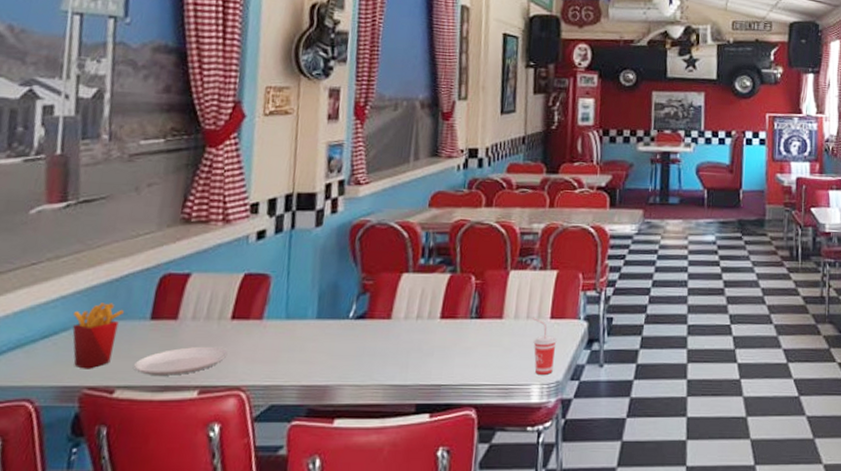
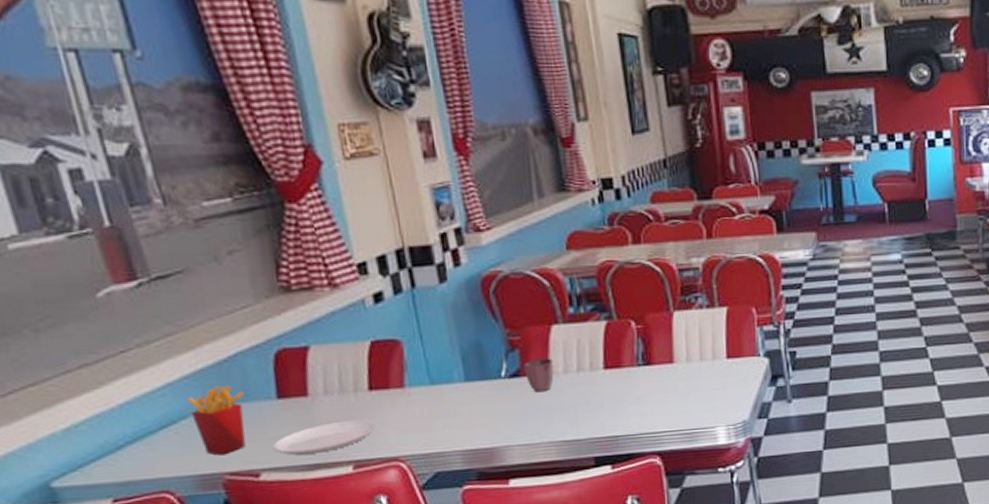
mug: none [370,303,397,335] -> present [523,358,554,392]
beverage cup: present [533,318,557,375] -> none [707,359,737,416]

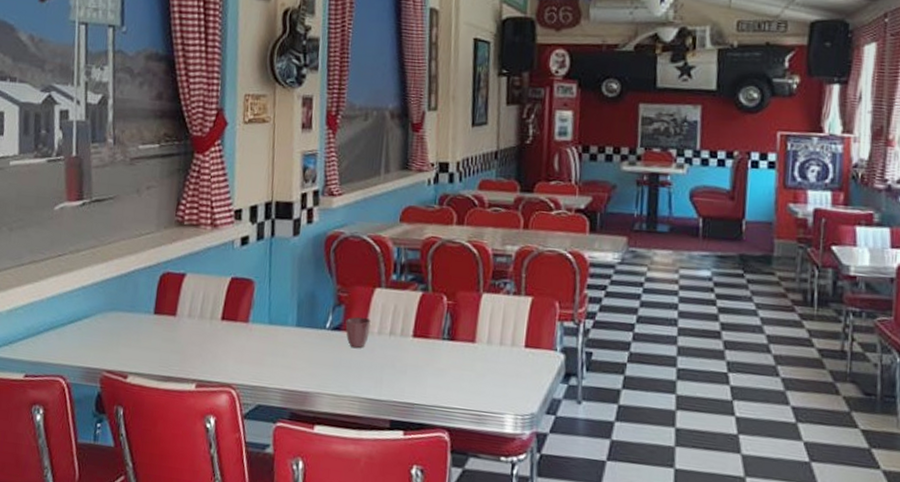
french fries: present [186,385,246,456] -> none [92,295,133,355]
plate: present [273,420,375,455] -> none [142,342,220,368]

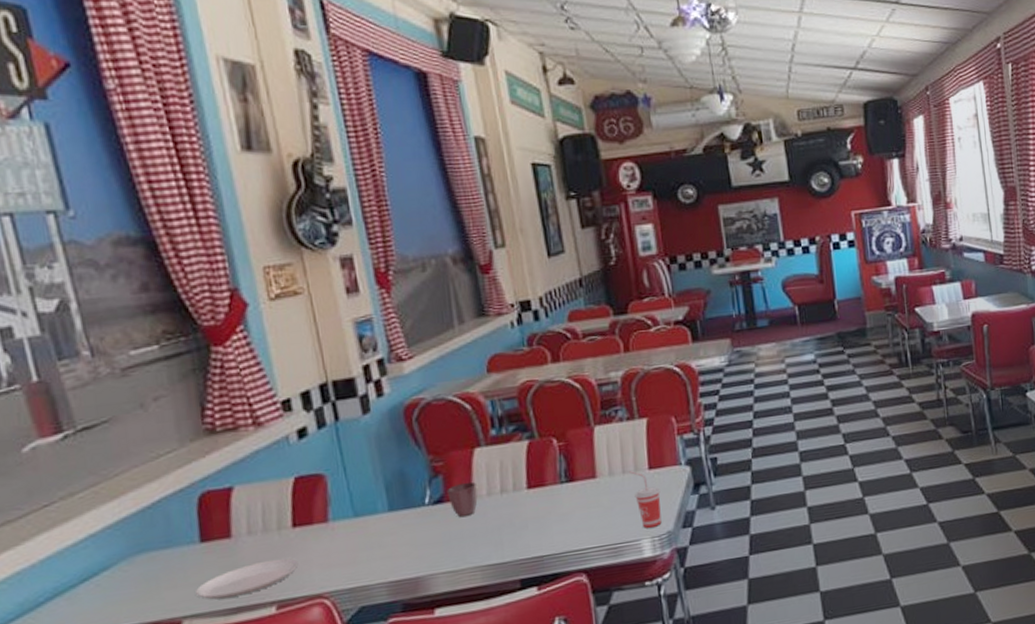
plate: none [142,342,220,368] -> present [196,558,299,600]
beverage cup: none [506,345,532,406] -> present [629,471,662,528]

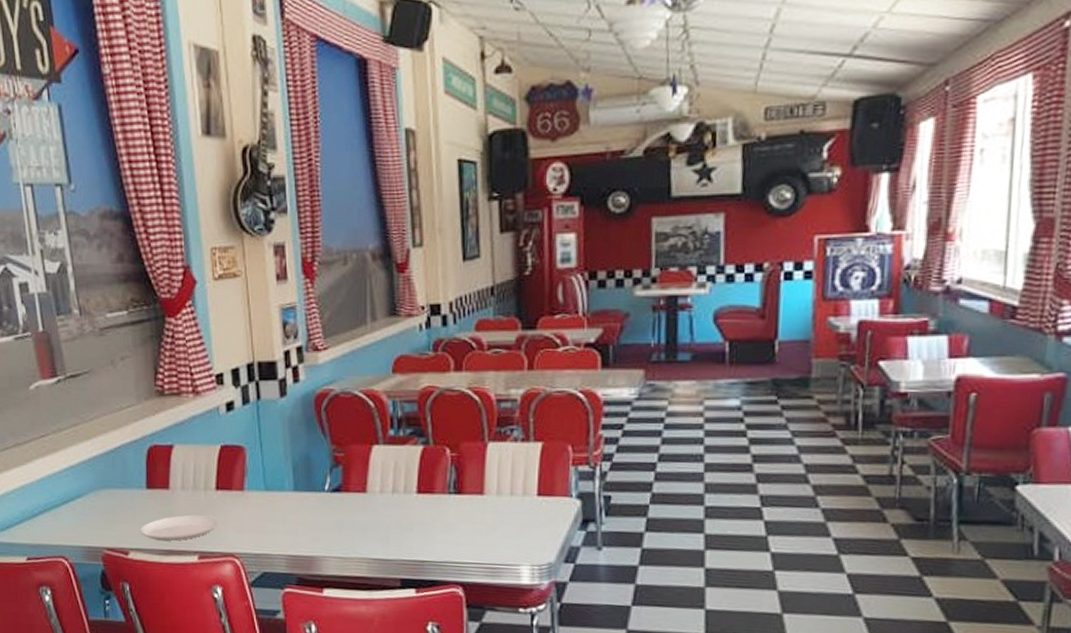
mug: present [447,482,478,517] -> none [345,476,371,508]
beverage cup: present [629,471,662,528] -> none [517,494,546,556]

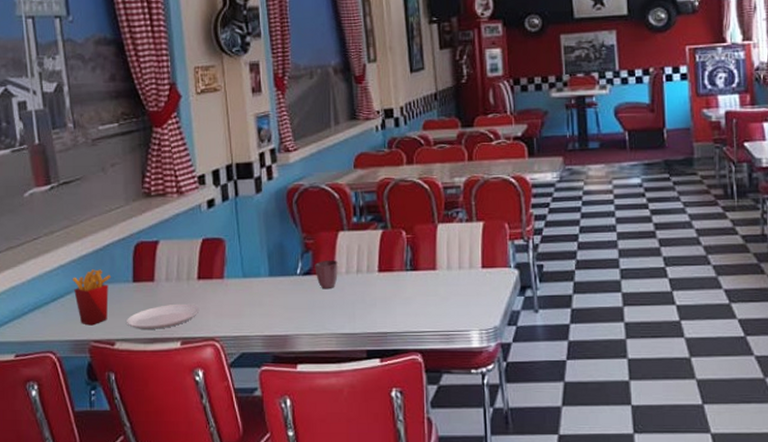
french fries: none [82,472,124,532] -> present [72,269,112,326]
mug: none [345,476,371,508] -> present [314,260,338,288]

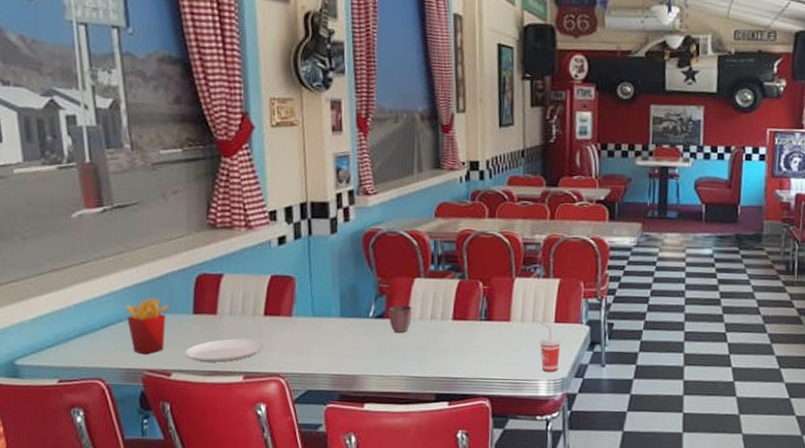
beverage cup: none [465,268,490,321] -> present [538,321,561,372]

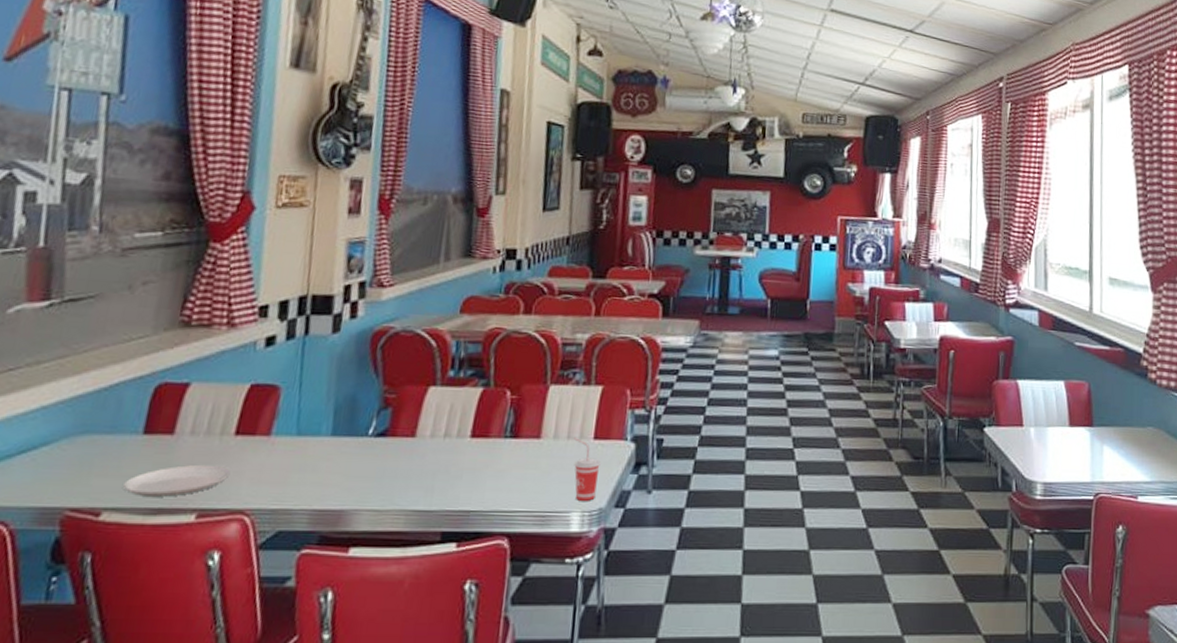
french fries: present [125,298,170,355] -> none [54,414,114,489]
mug: present [388,305,412,333] -> none [392,419,423,454]

